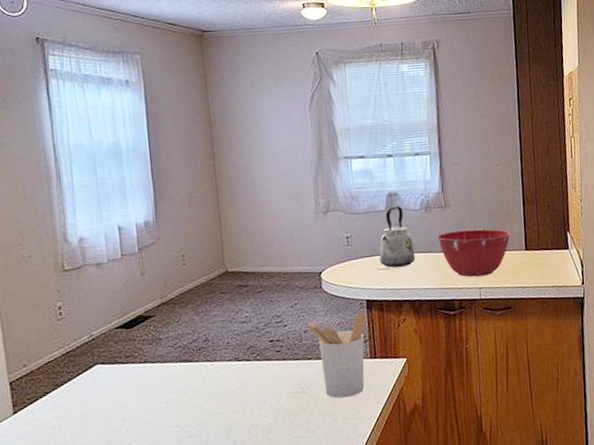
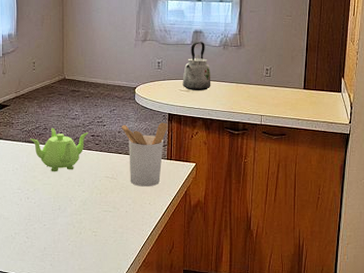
teapot: none [187,337,265,397] -> present [30,127,89,172]
mixing bowl: present [436,229,511,277] -> none [230,67,292,106]

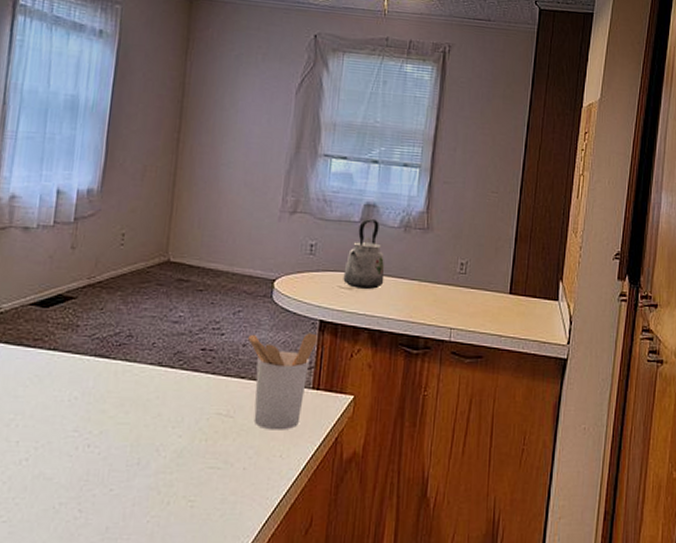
teapot: present [30,127,89,172] -> none [103,334,197,405]

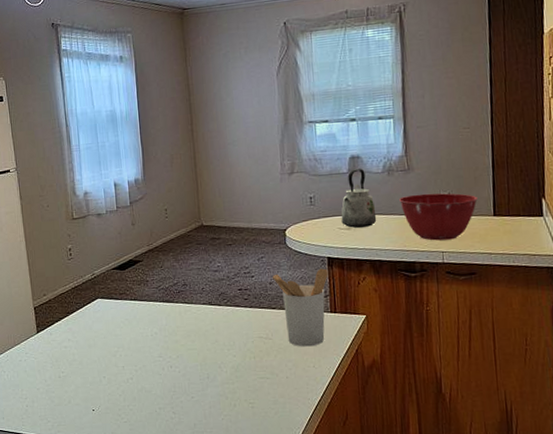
mixing bowl: none [411,258,495,315] -> present [398,193,477,241]

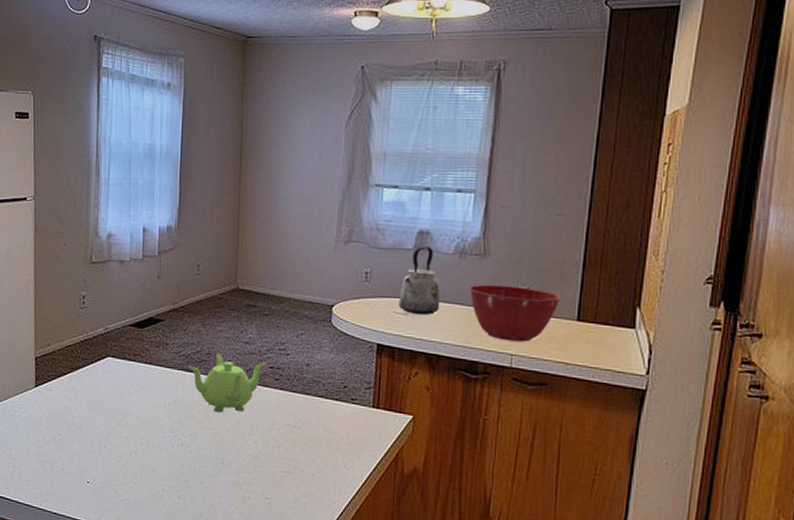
teapot: none [168,283,235,335] -> present [188,353,266,413]
utensil holder: present [273,268,328,347] -> none [311,355,376,443]

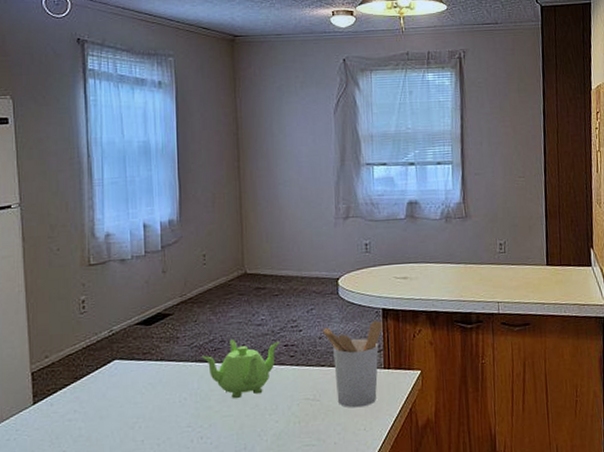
utensil holder: none [311,355,376,443] -> present [323,320,383,408]
kettle: present [398,246,440,315] -> none [397,215,434,277]
mixing bowl: present [468,284,561,342] -> none [455,241,532,291]

